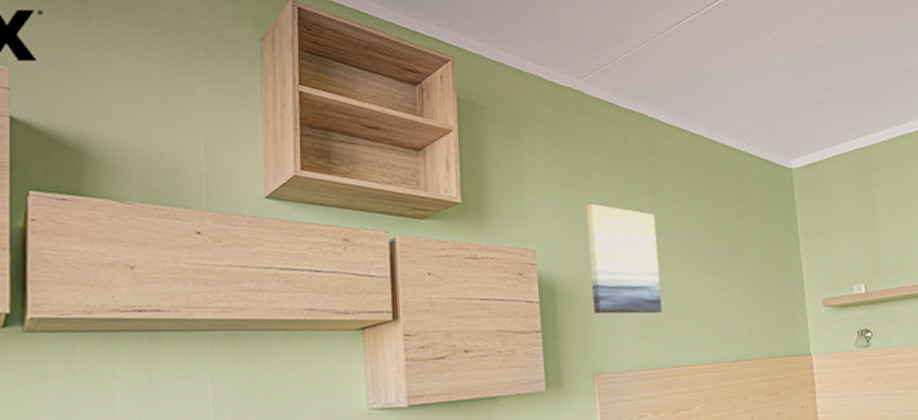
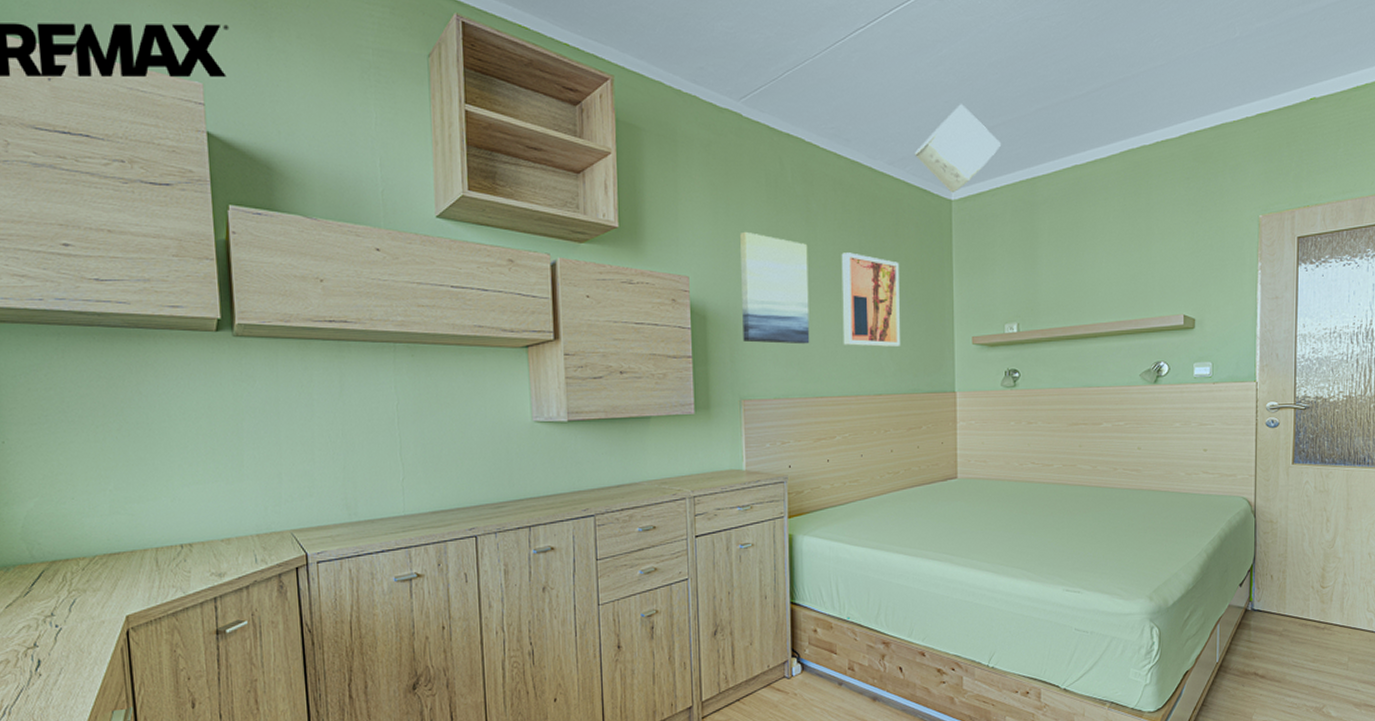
wall art: none [689,221,753,313] -> present [841,252,900,347]
toilet paper roll: none [753,81,833,163] -> present [914,104,1001,193]

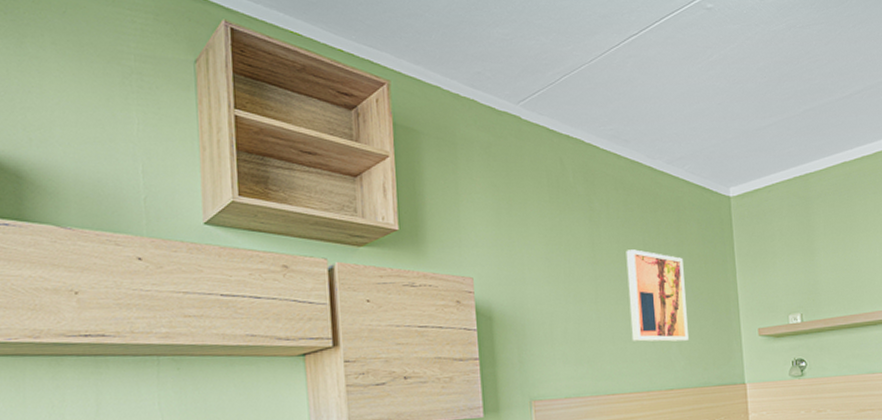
wall art: present [740,231,810,345] -> none [524,231,599,342]
toilet paper roll: present [914,104,1001,193] -> none [691,106,773,190]

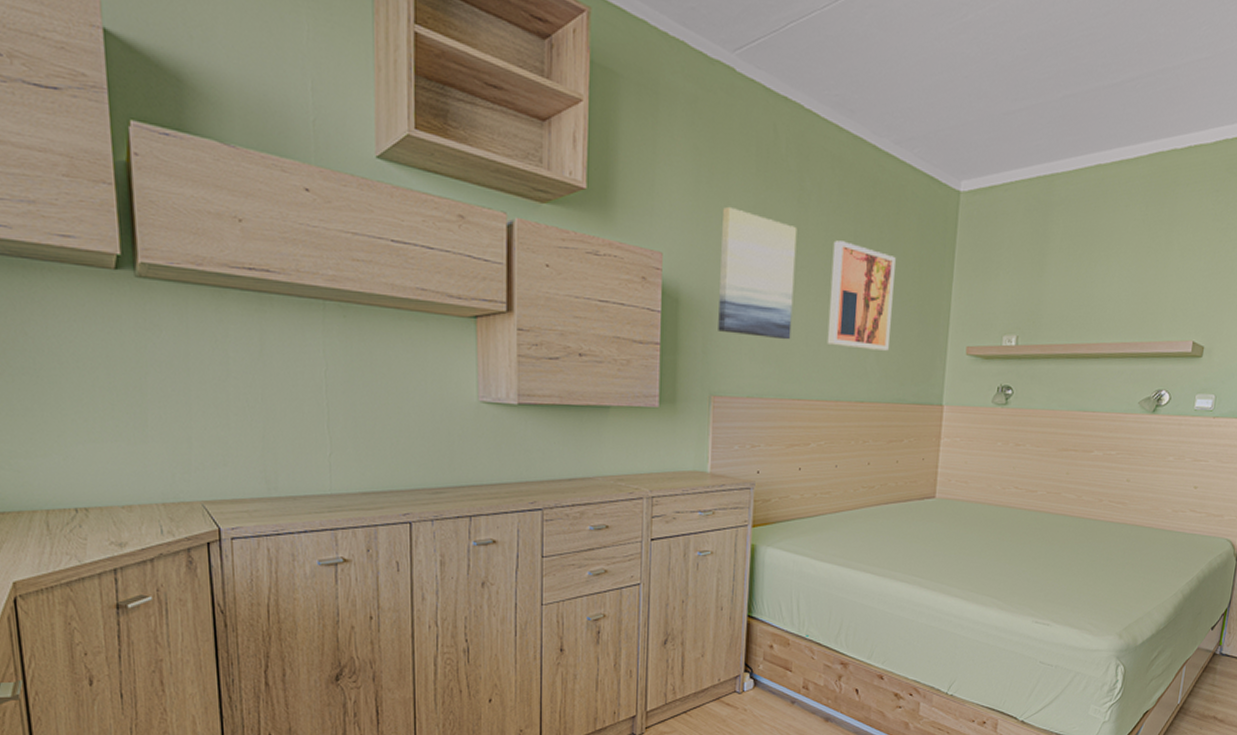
wall art: none [524,231,599,342] -> present [718,206,797,340]

